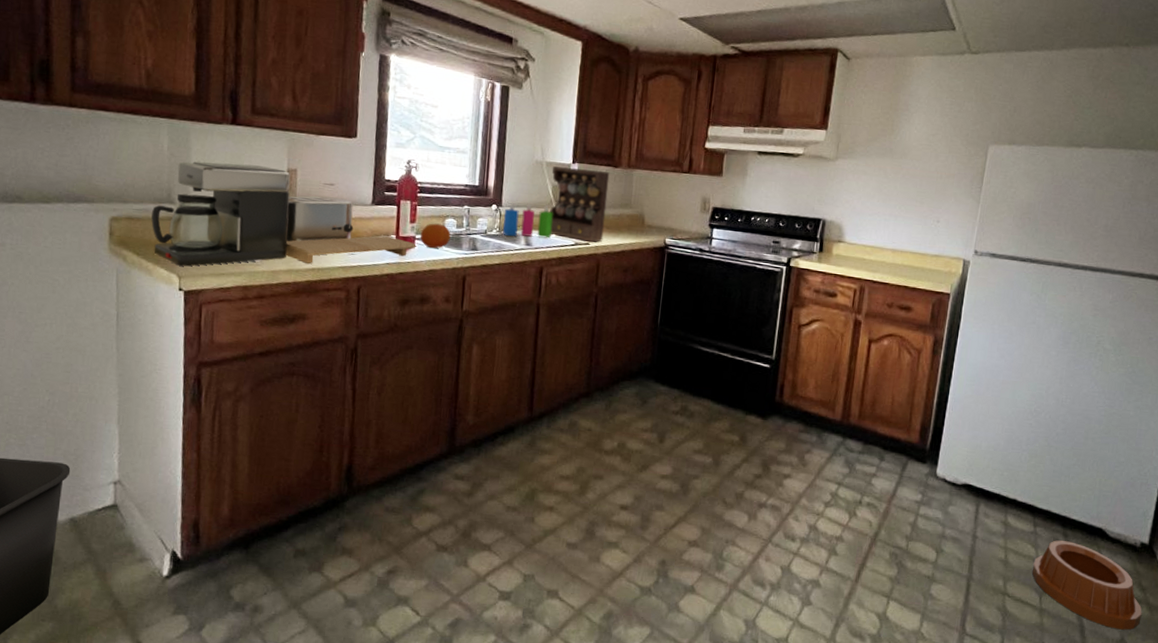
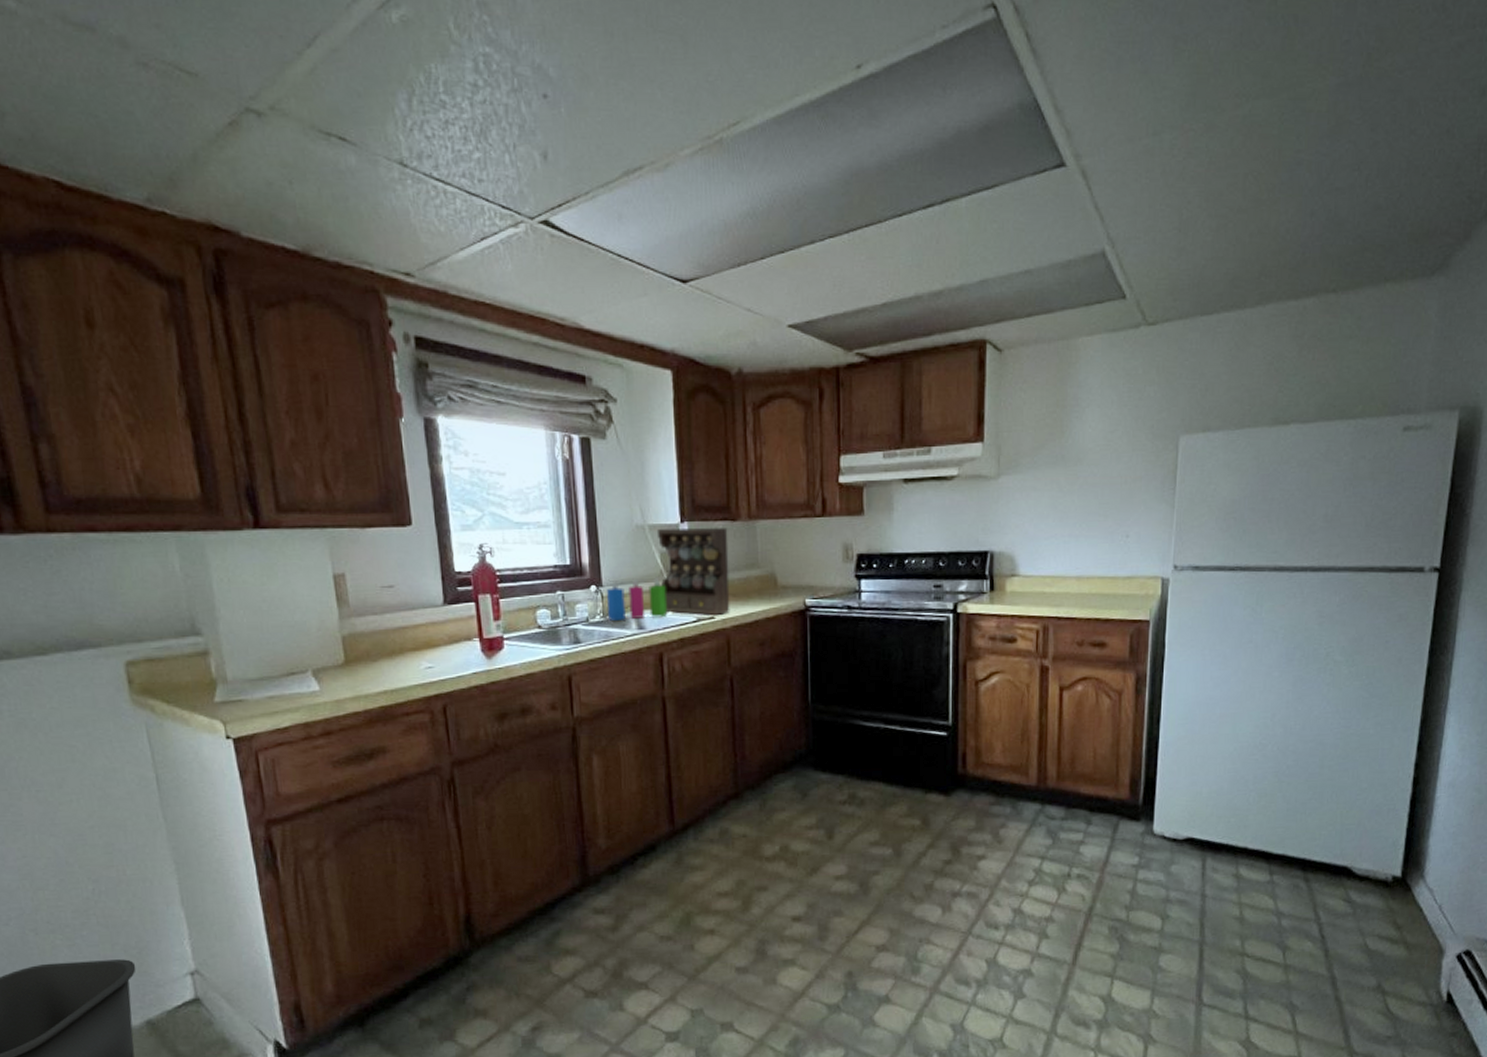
coffee maker: present [151,161,290,267] -> none [175,575,350,709]
cutting board: present [285,236,416,264] -> none [347,640,506,686]
toaster: present [286,195,354,242] -> none [340,602,427,662]
fruit: present [420,223,451,249] -> none [508,617,546,648]
pet bowl: present [1032,540,1142,630] -> none [1273,886,1399,976]

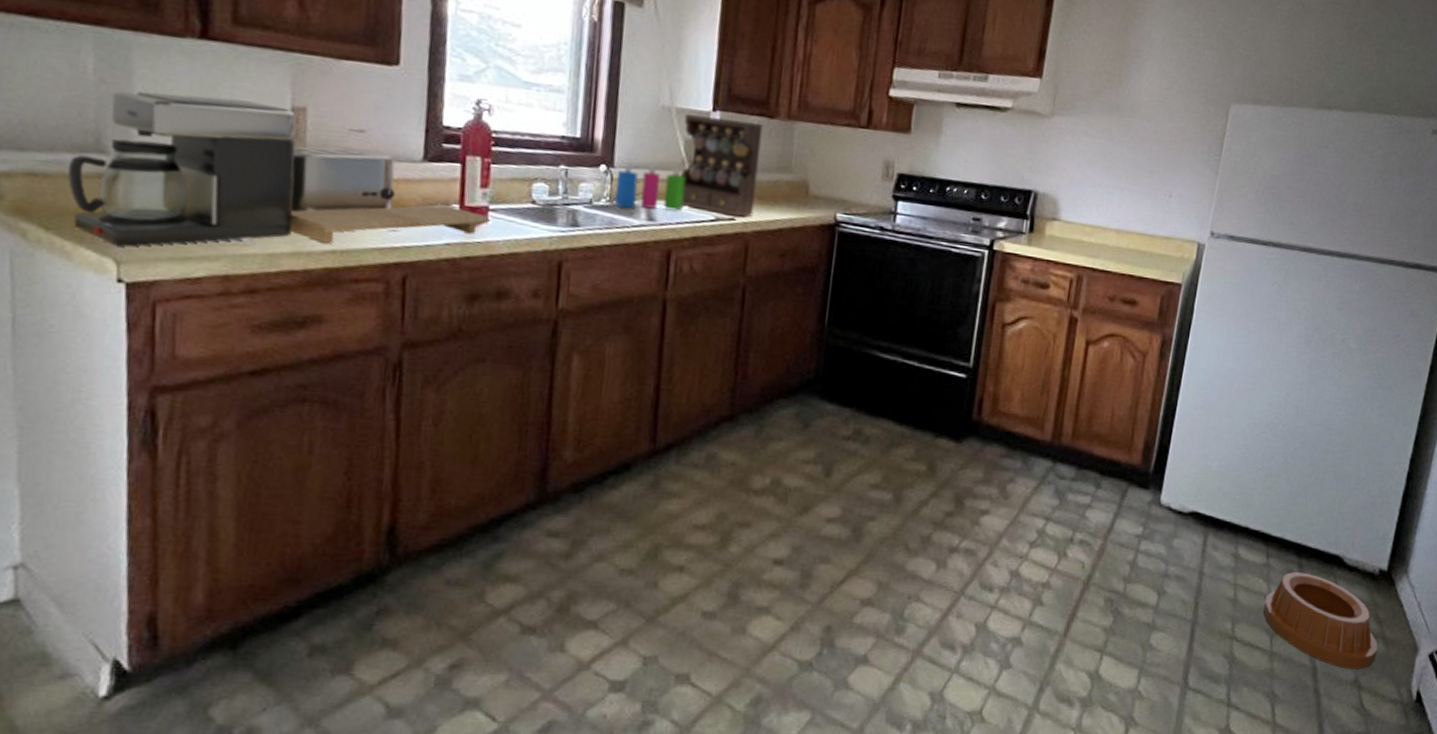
coffee maker: none [175,575,350,709] -> present [68,91,296,247]
toaster: none [340,602,427,662] -> present [291,145,396,212]
cutting board: none [347,640,506,686] -> present [289,205,490,244]
pet bowl: none [1273,886,1399,976] -> present [1263,572,1378,669]

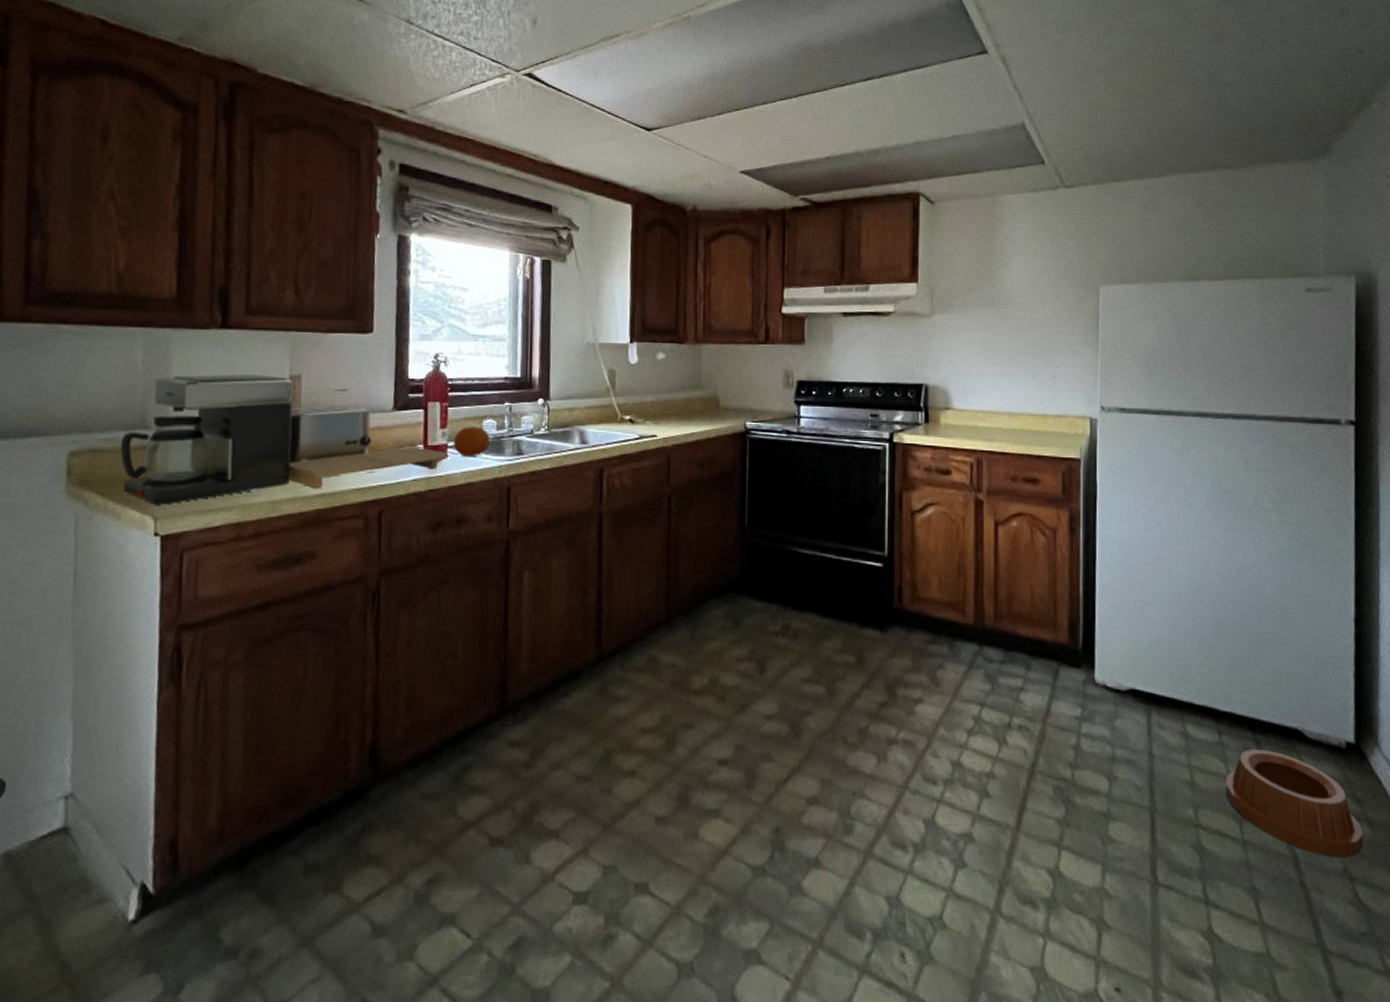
fruit: none [495,188,541,224] -> present [453,426,490,457]
soap dispenser: present [615,161,686,211] -> none [552,393,611,435]
spice rack: present [681,114,764,218] -> none [606,347,675,434]

